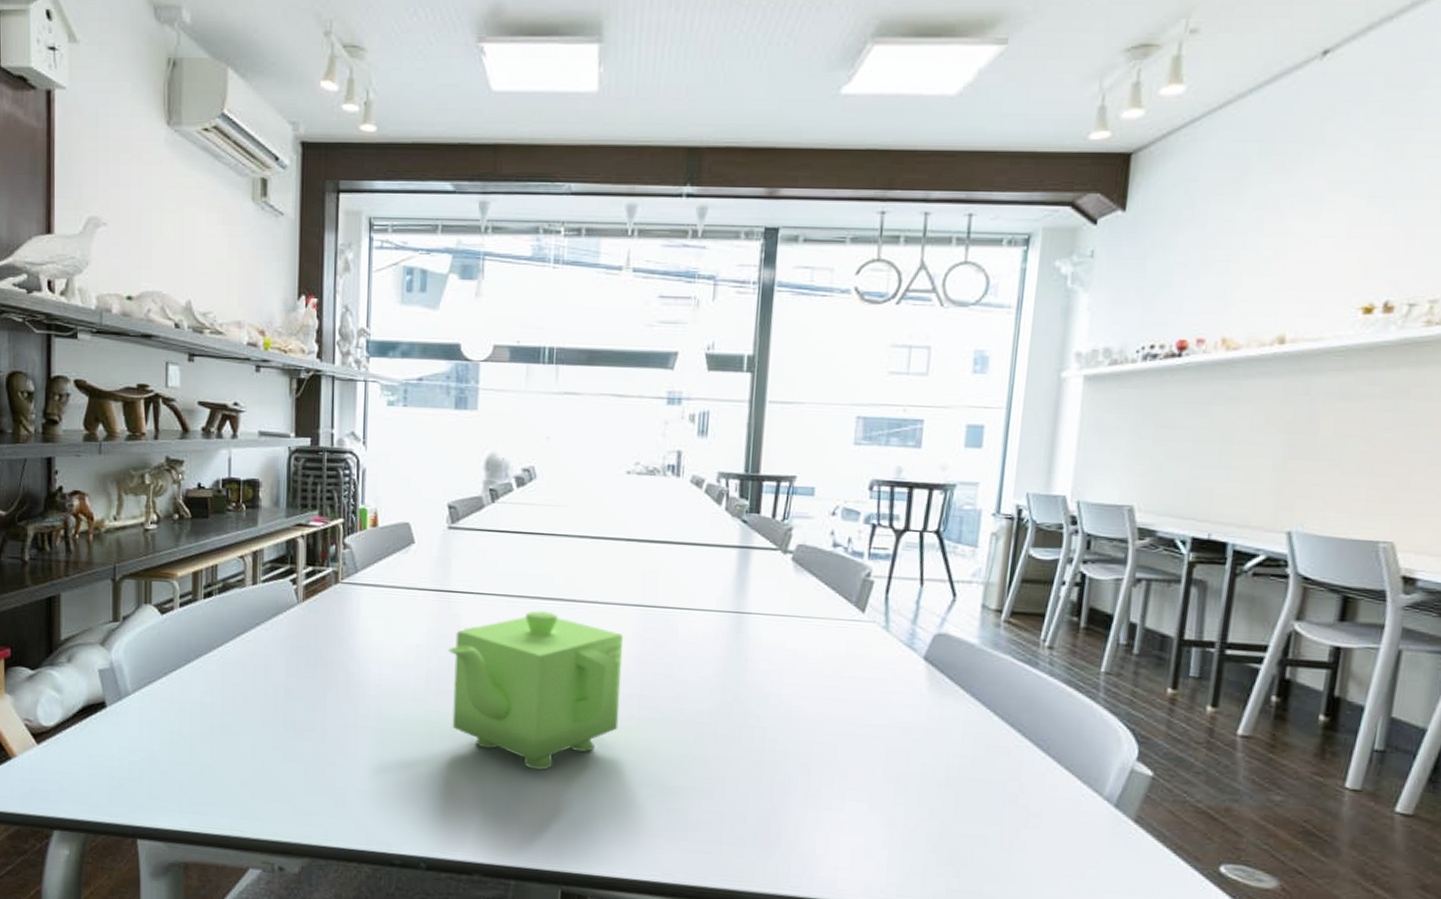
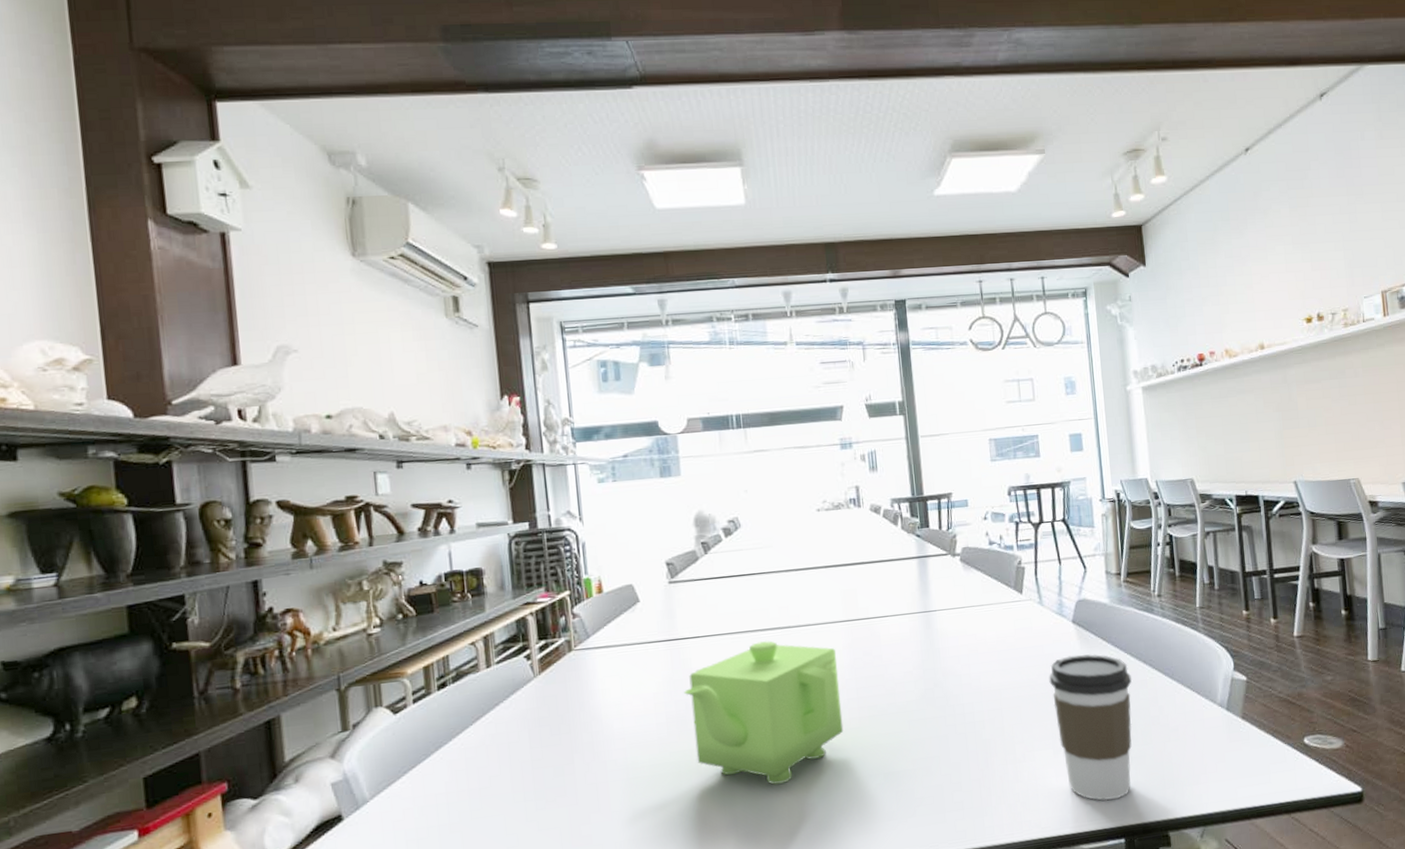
coffee cup: none [878,698,990,880] -> present [1049,654,1132,801]

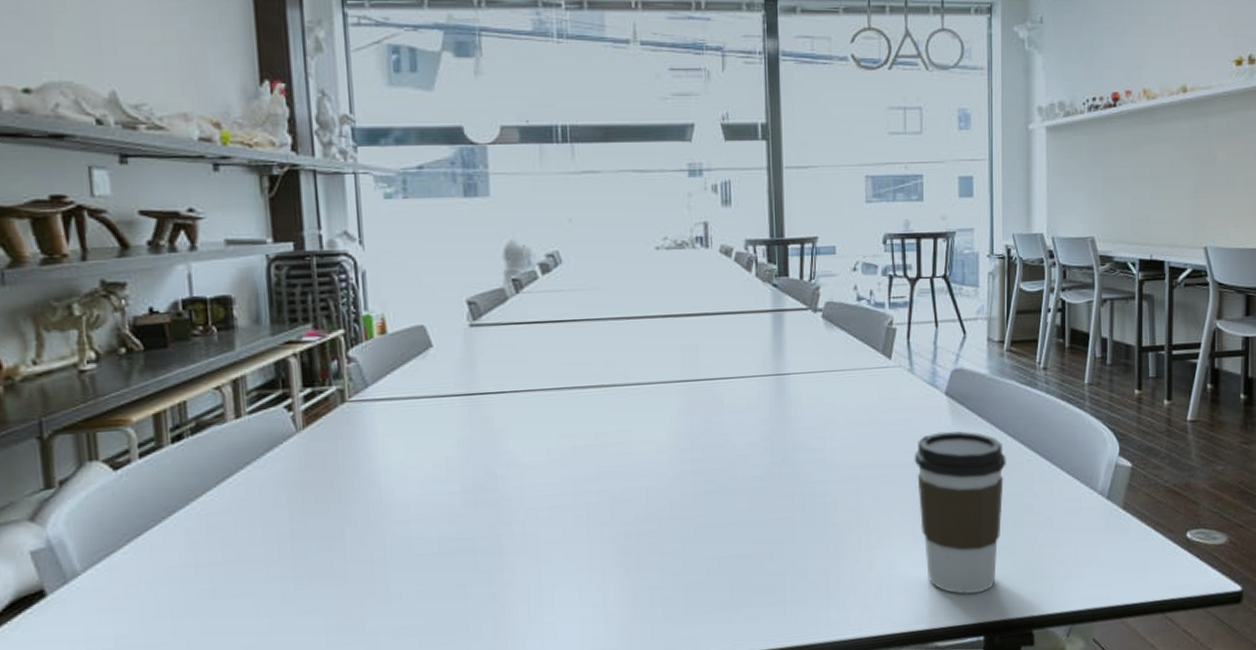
teapot: present [684,640,844,785] -> none [484,400,674,567]

